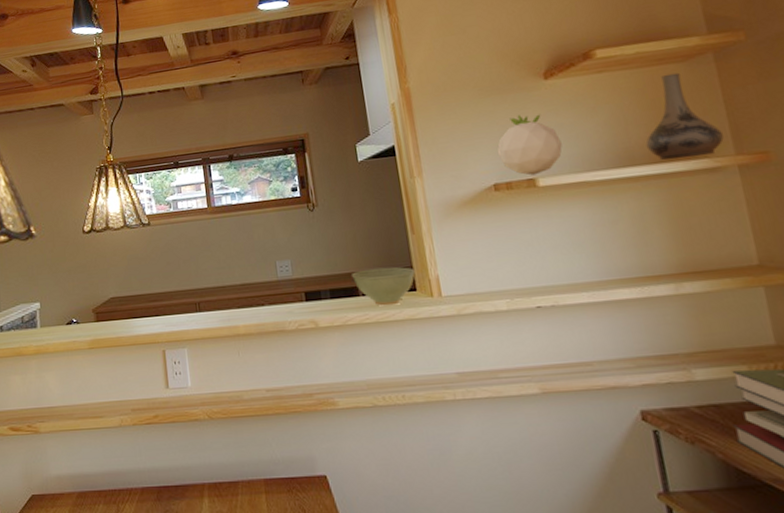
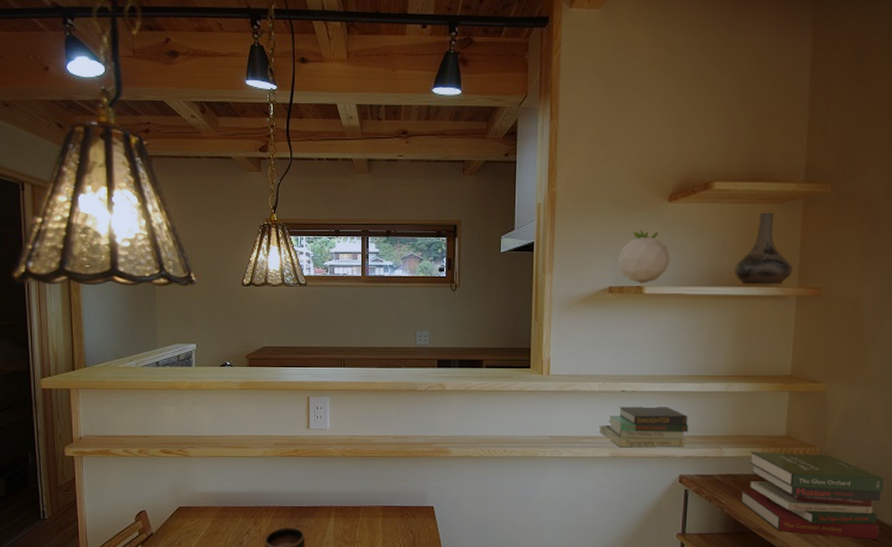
bowl: present [350,267,415,306] -> none [478,346,532,378]
books: none [517,321,639,380] -> present [598,406,689,448]

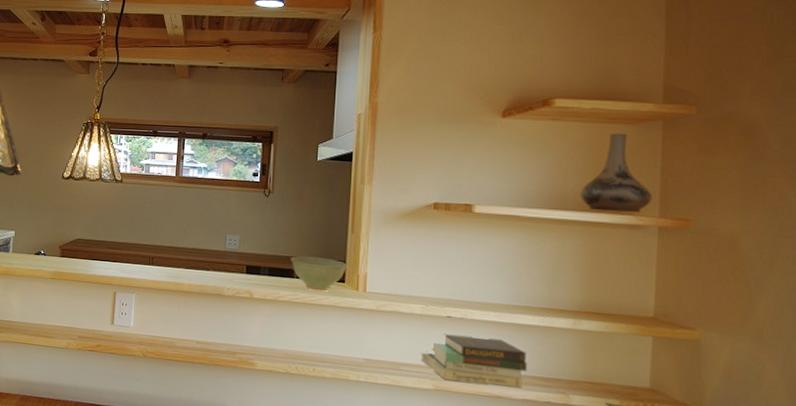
bowl: none [478,346,532,378] -> present [290,256,347,292]
succulent plant: present [617,230,670,283] -> none [443,145,504,202]

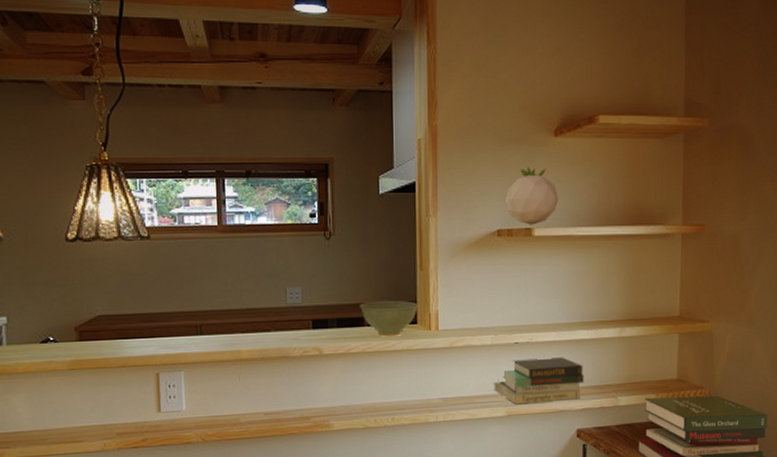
succulent plant: none [443,145,504,202] -> present [505,167,558,225]
decorative vase: present [580,133,652,213] -> none [621,147,677,224]

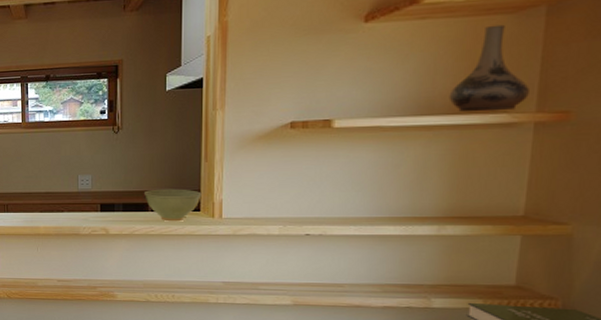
books: present [493,357,584,405] -> none [278,251,389,296]
succulent plant: present [505,167,558,225] -> none [300,57,366,117]
decorative vase: none [621,147,677,224] -> present [448,24,529,113]

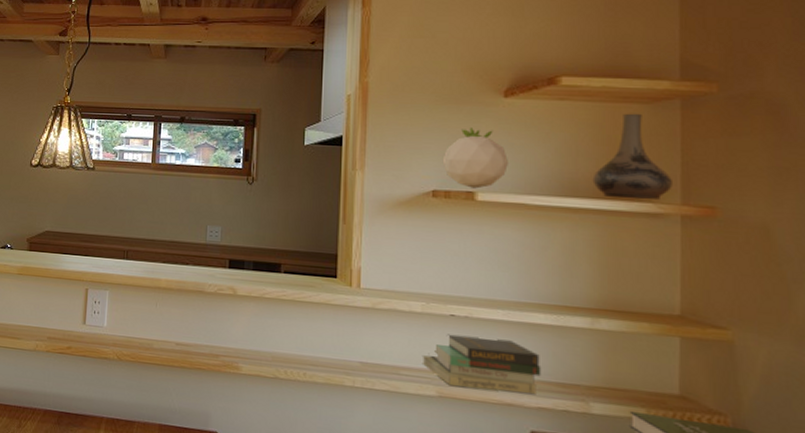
bowl: present [143,189,202,222] -> none [276,248,339,288]
books: none [278,251,389,296] -> present [421,334,541,394]
succulent plant: none [300,57,366,117] -> present [442,128,508,189]

